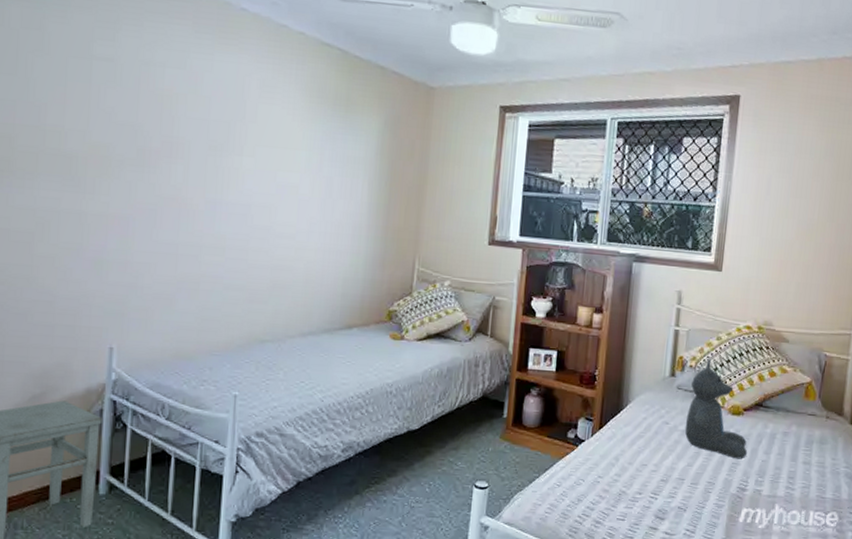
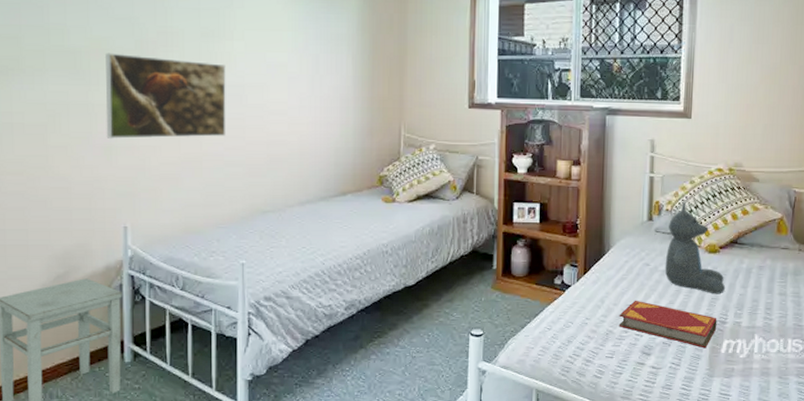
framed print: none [98,160,233,257] -> present [106,53,226,139]
hardback book: none [632,460,737,516] -> present [618,300,717,349]

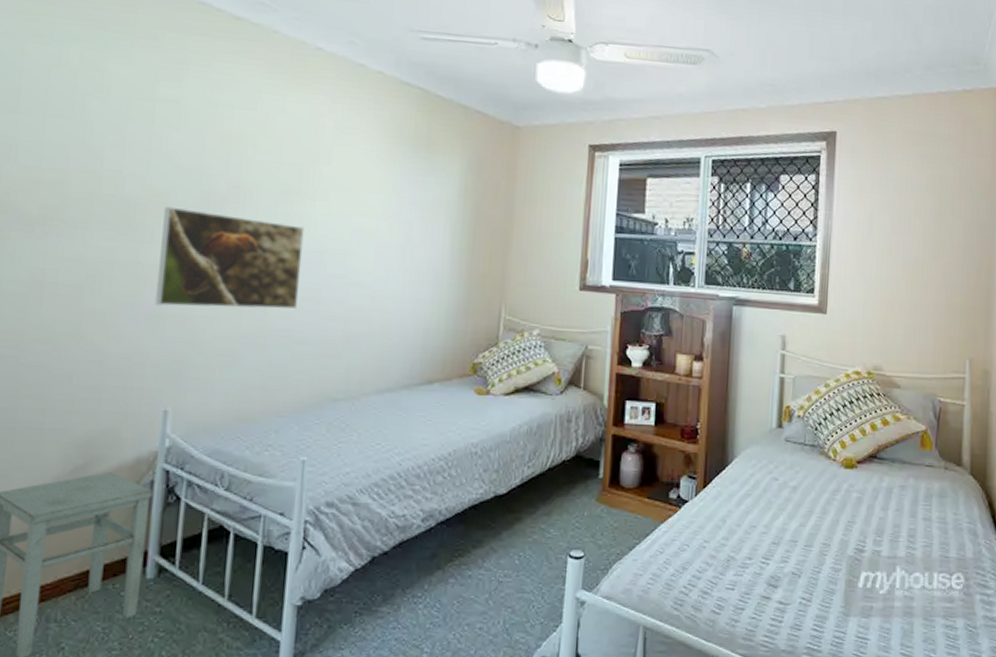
hardback book: present [618,300,717,349] -> none [741,520,854,581]
teddy bear: present [665,202,725,294] -> none [795,408,863,517]

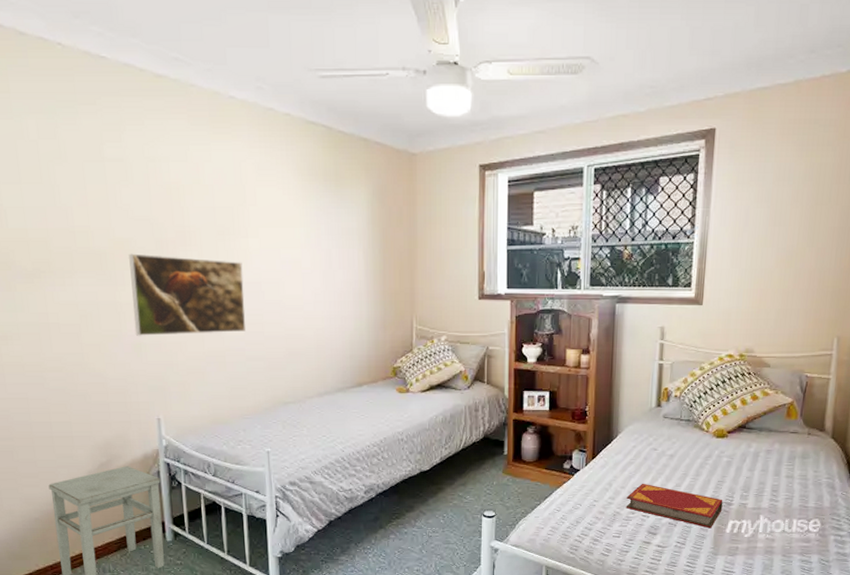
hardback book: none [741,520,854,581] -> present [626,483,723,529]

